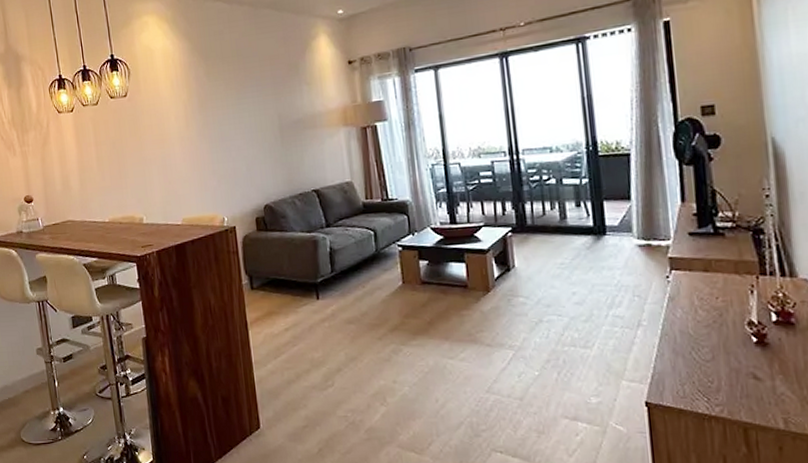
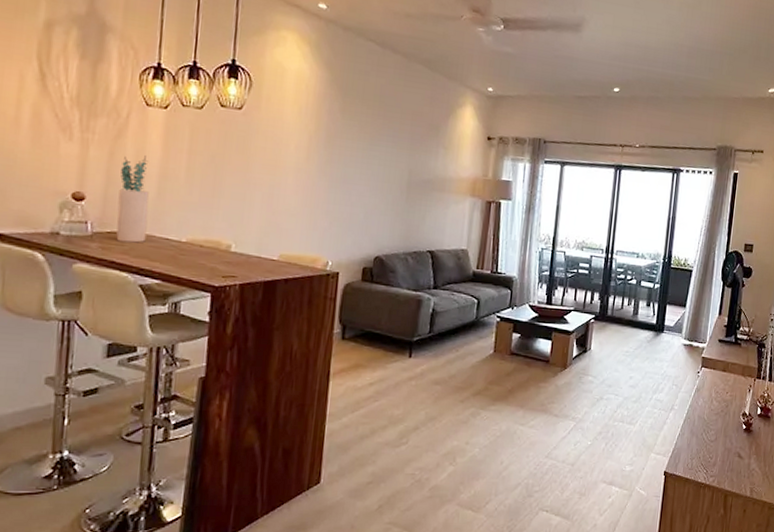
vase: none [51,155,80,232] -> present [116,156,149,244]

